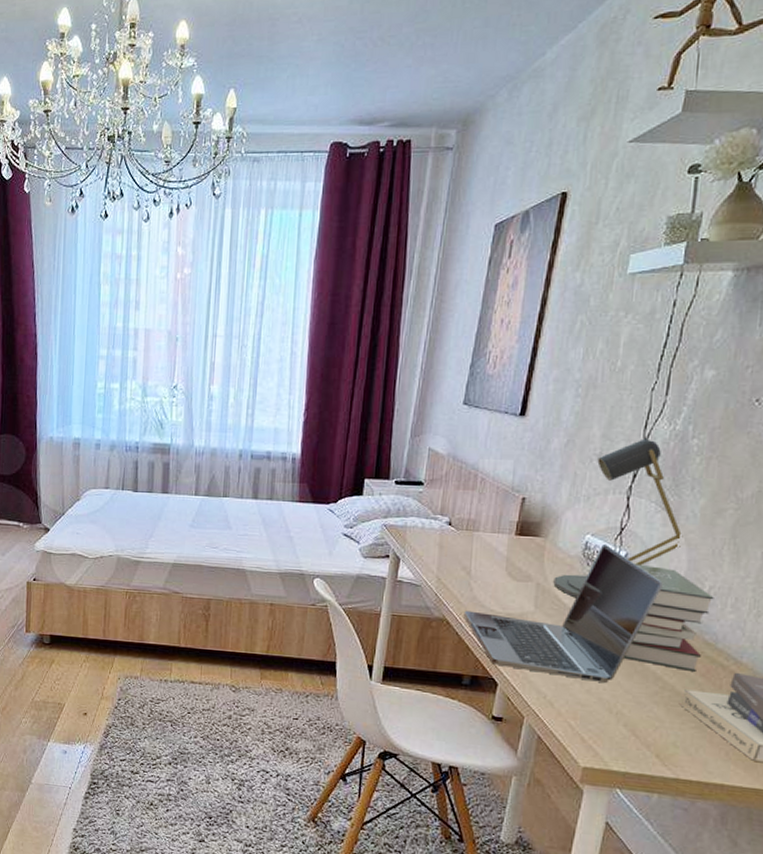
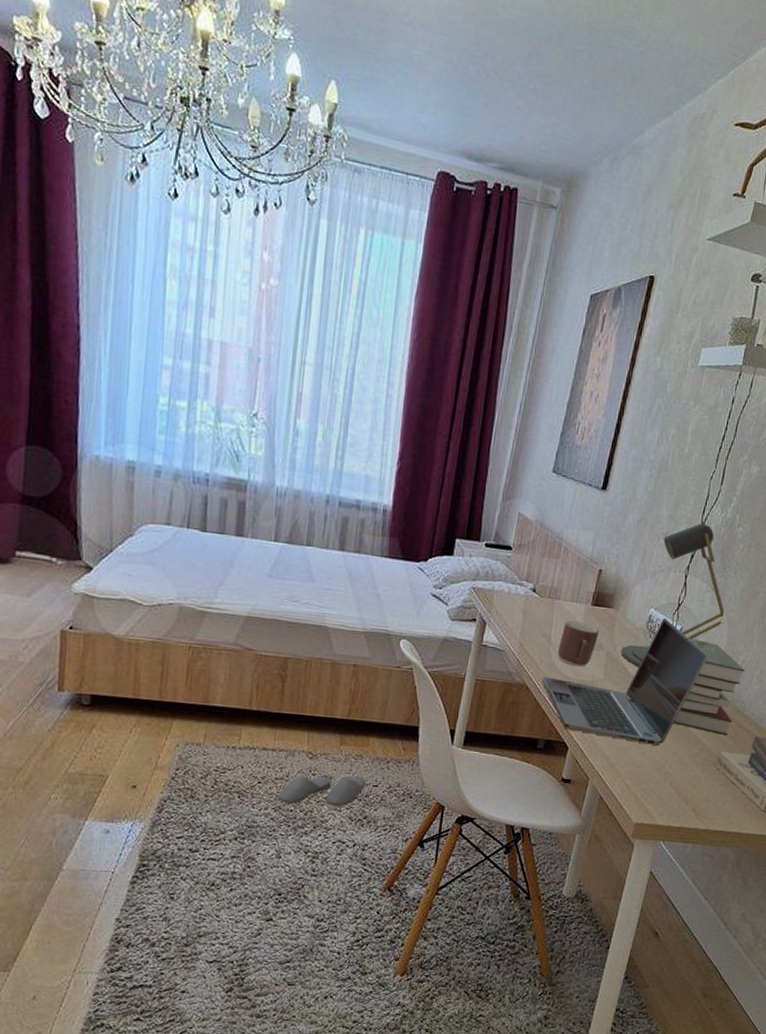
slippers: none [205,706,286,737] -> present [277,774,366,806]
mug: none [479,551,526,600] -> present [557,620,599,667]

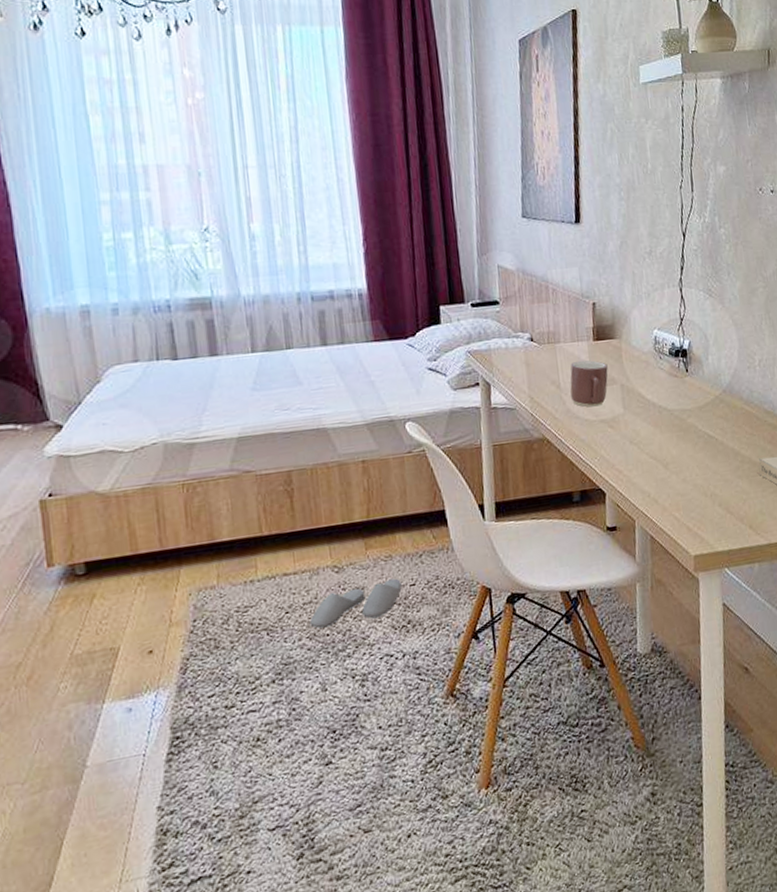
laptop: present [541,617,708,746] -> none [561,335,724,475]
desk lamp: present [621,522,726,667] -> none [634,233,730,392]
books: present [674,637,745,735] -> none [698,349,765,442]

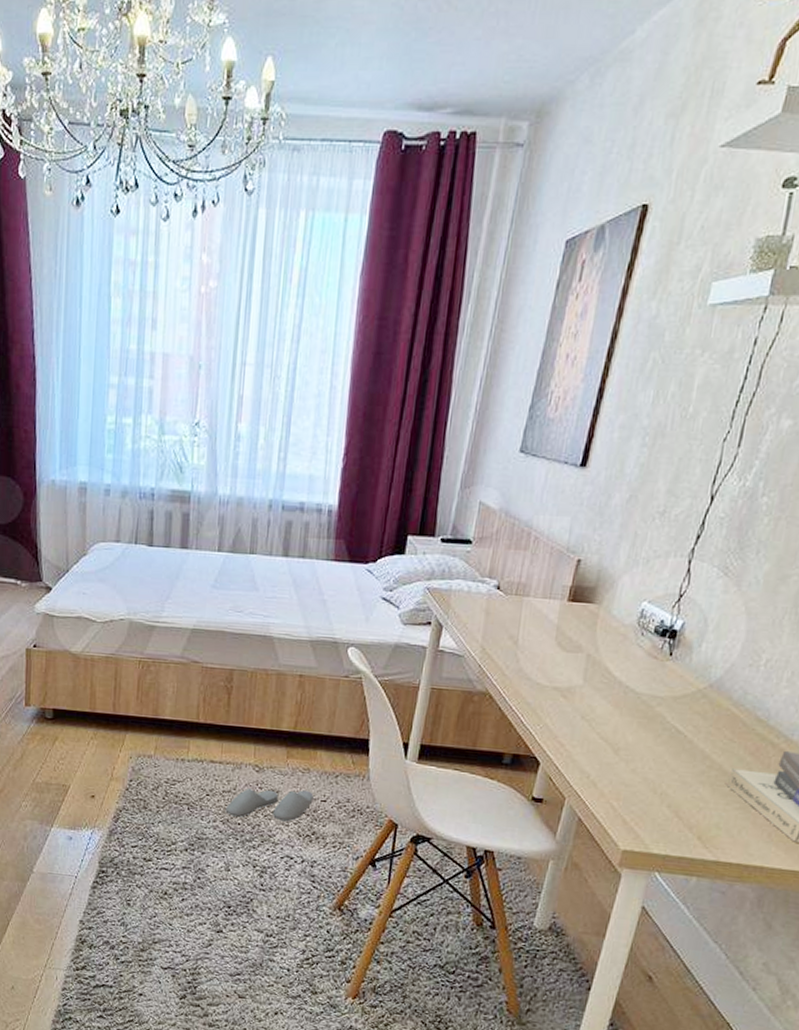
mug: present [569,360,608,407] -> none [526,619,577,672]

